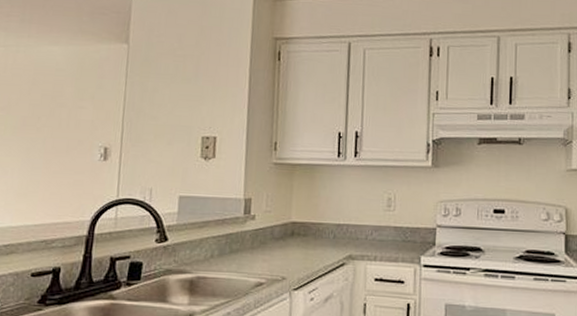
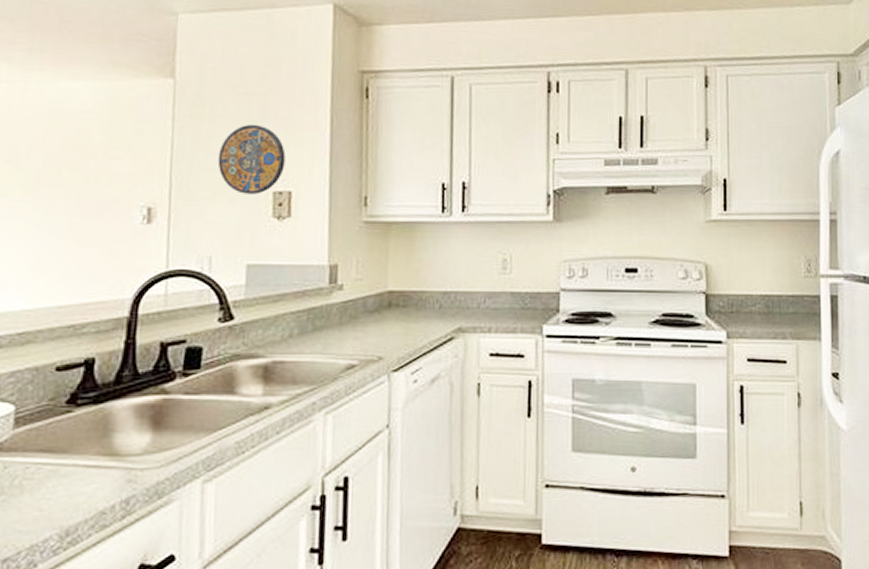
manhole cover: none [159,81,213,139] -> present [217,124,286,195]

